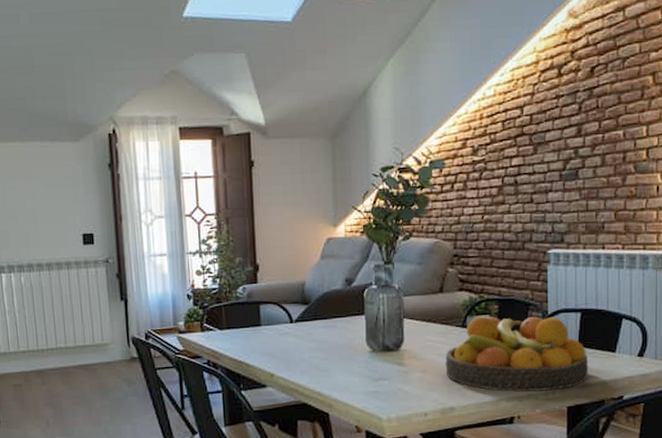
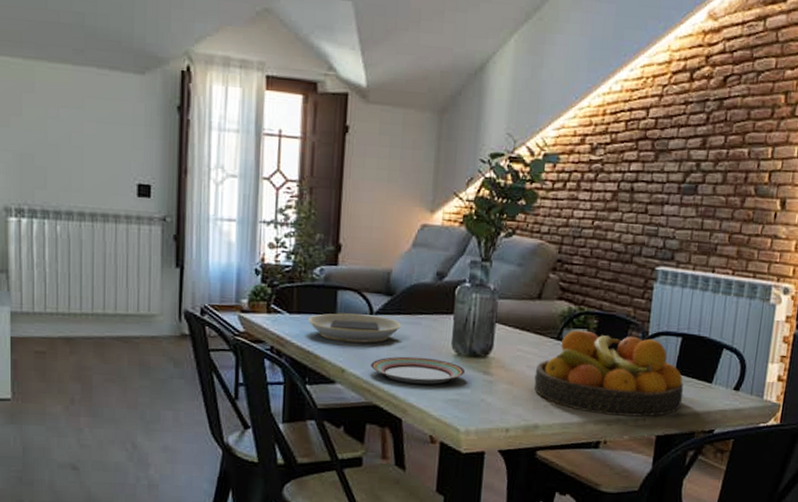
plate: none [237,323,319,350] -> present [308,313,401,343]
plate: none [295,356,381,381] -> present [370,356,466,384]

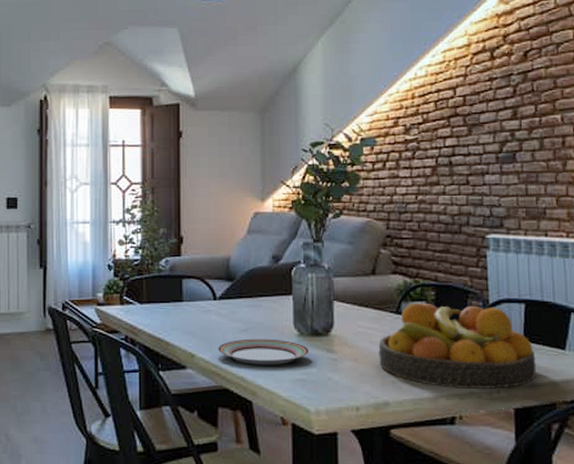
plate: present [308,313,401,343] -> none [158,300,244,328]

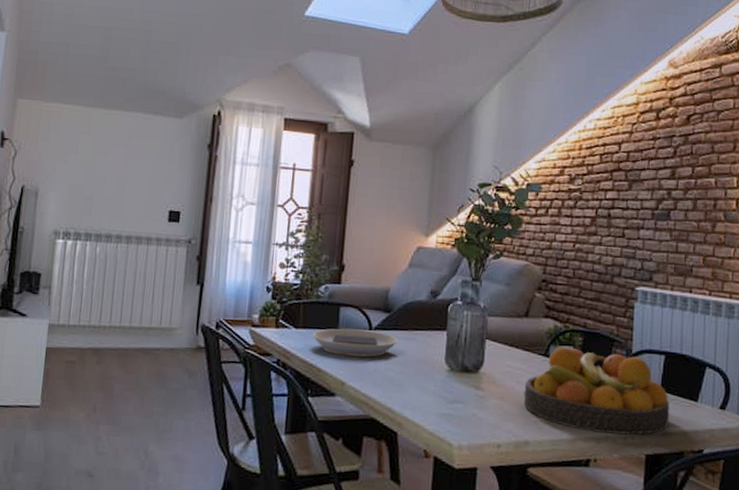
plate: none [158,300,244,328] -> present [313,328,398,358]
plate: present [217,338,310,365] -> none [368,370,458,399]

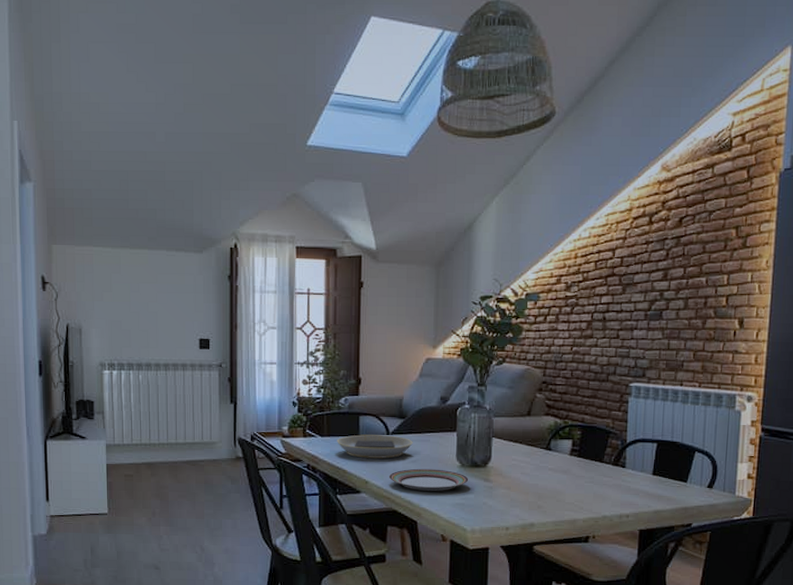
plate: none [368,370,458,399] -> present [388,468,469,491]
fruit bowl: present [523,347,670,435] -> none [528,440,662,514]

